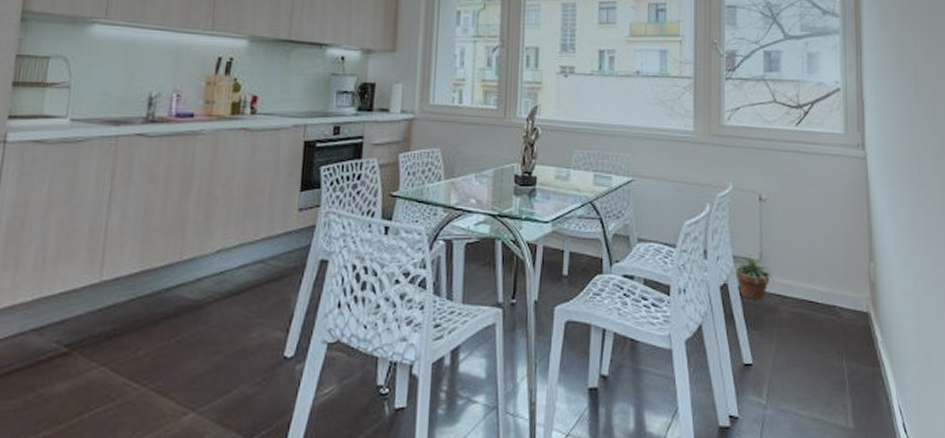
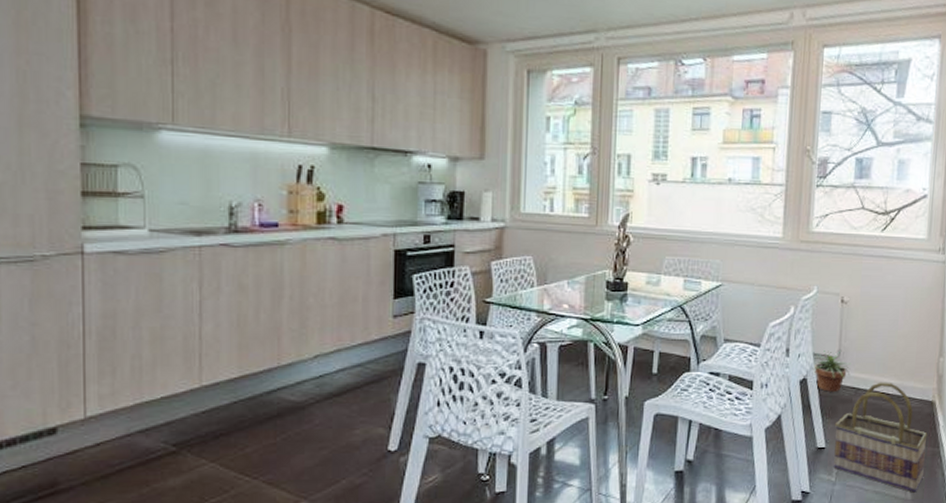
basket: none [761,289,865,421] -> present [834,382,928,493]

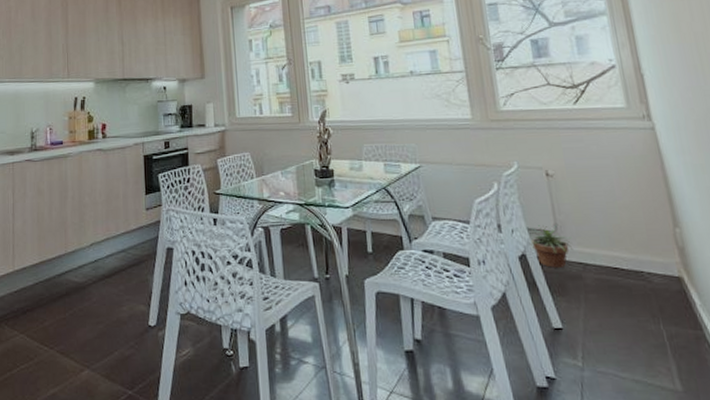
basket: present [834,382,928,493] -> none [567,256,692,383]

